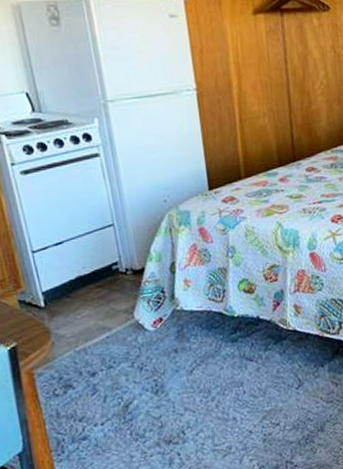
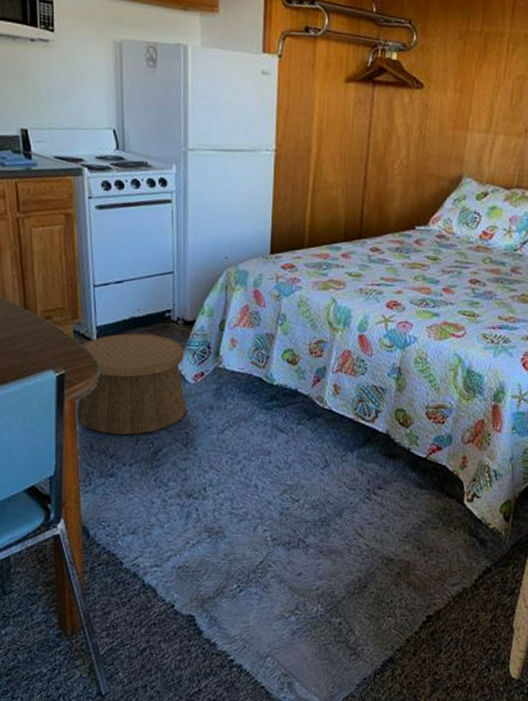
basket: none [31,289,152,398] -> present [76,333,187,435]

